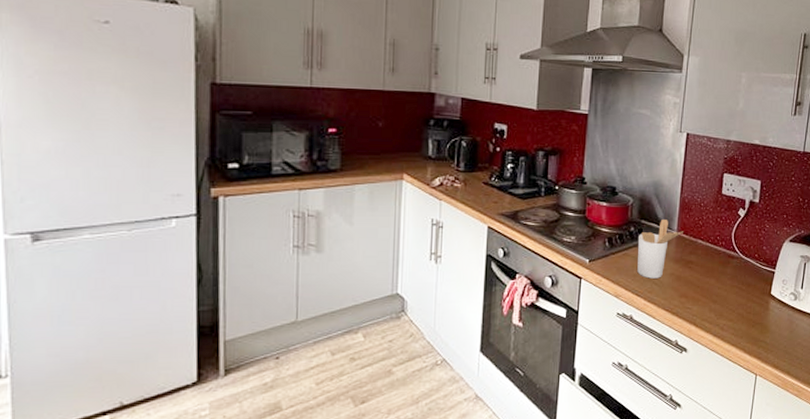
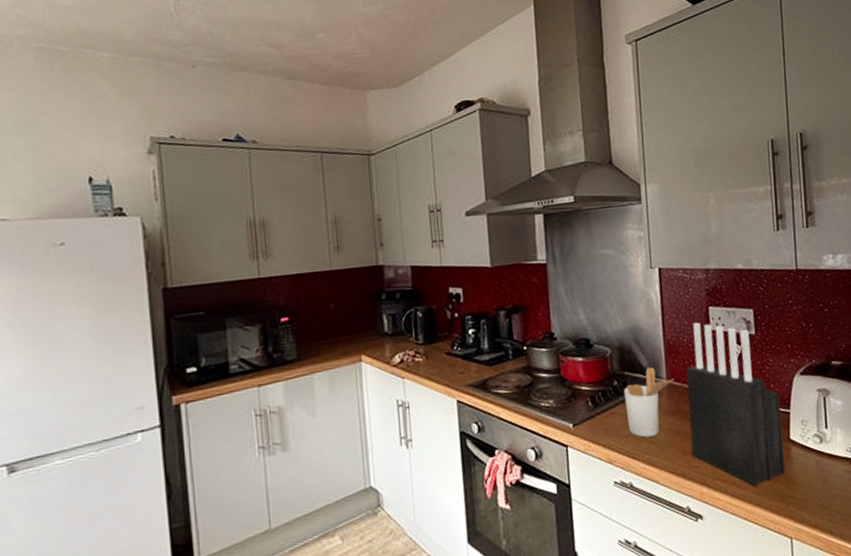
knife block: none [687,185,770,330] -> present [686,322,786,487]

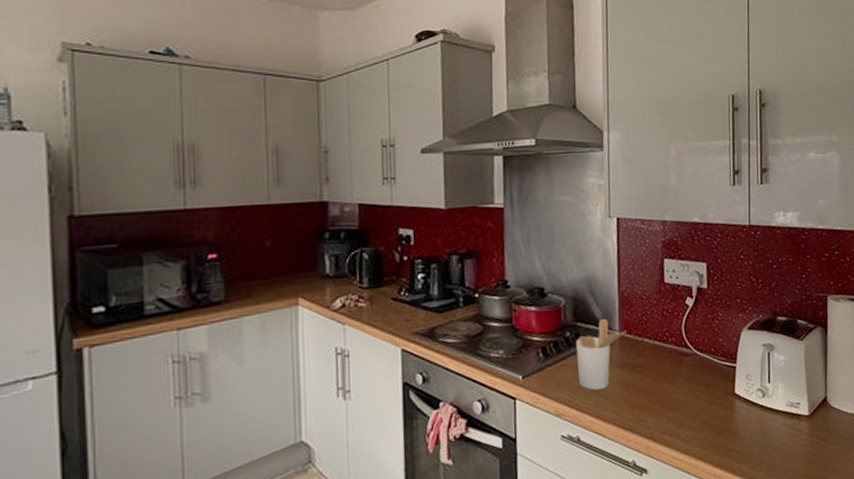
knife block: present [686,322,786,487] -> none [638,274,729,440]

